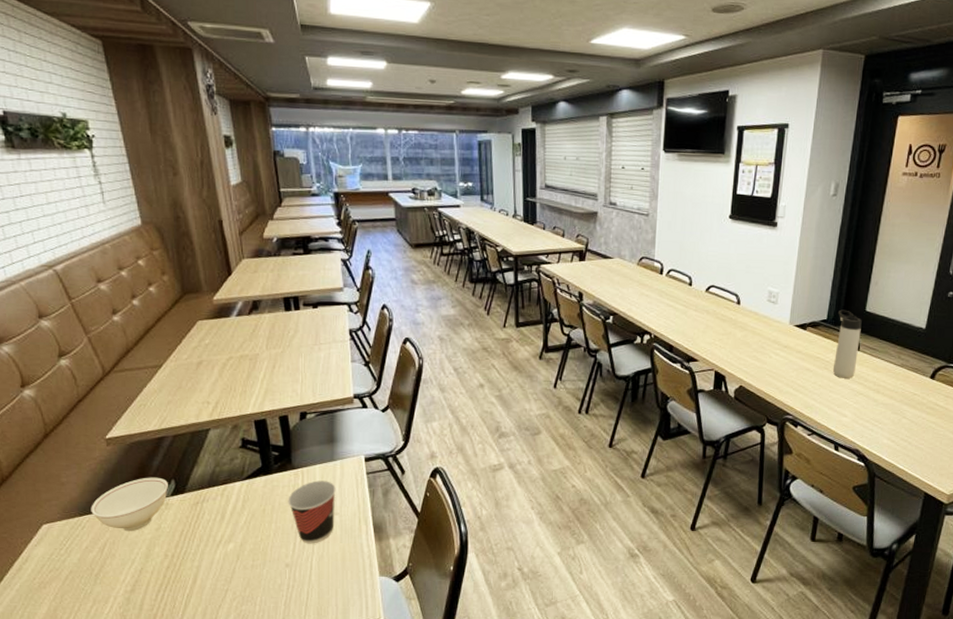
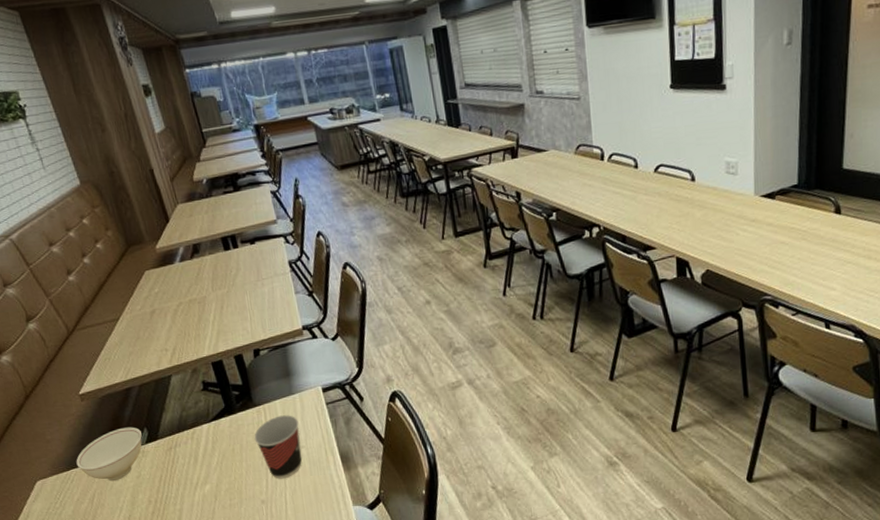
thermos bottle: present [832,309,862,379] -> none [810,170,840,248]

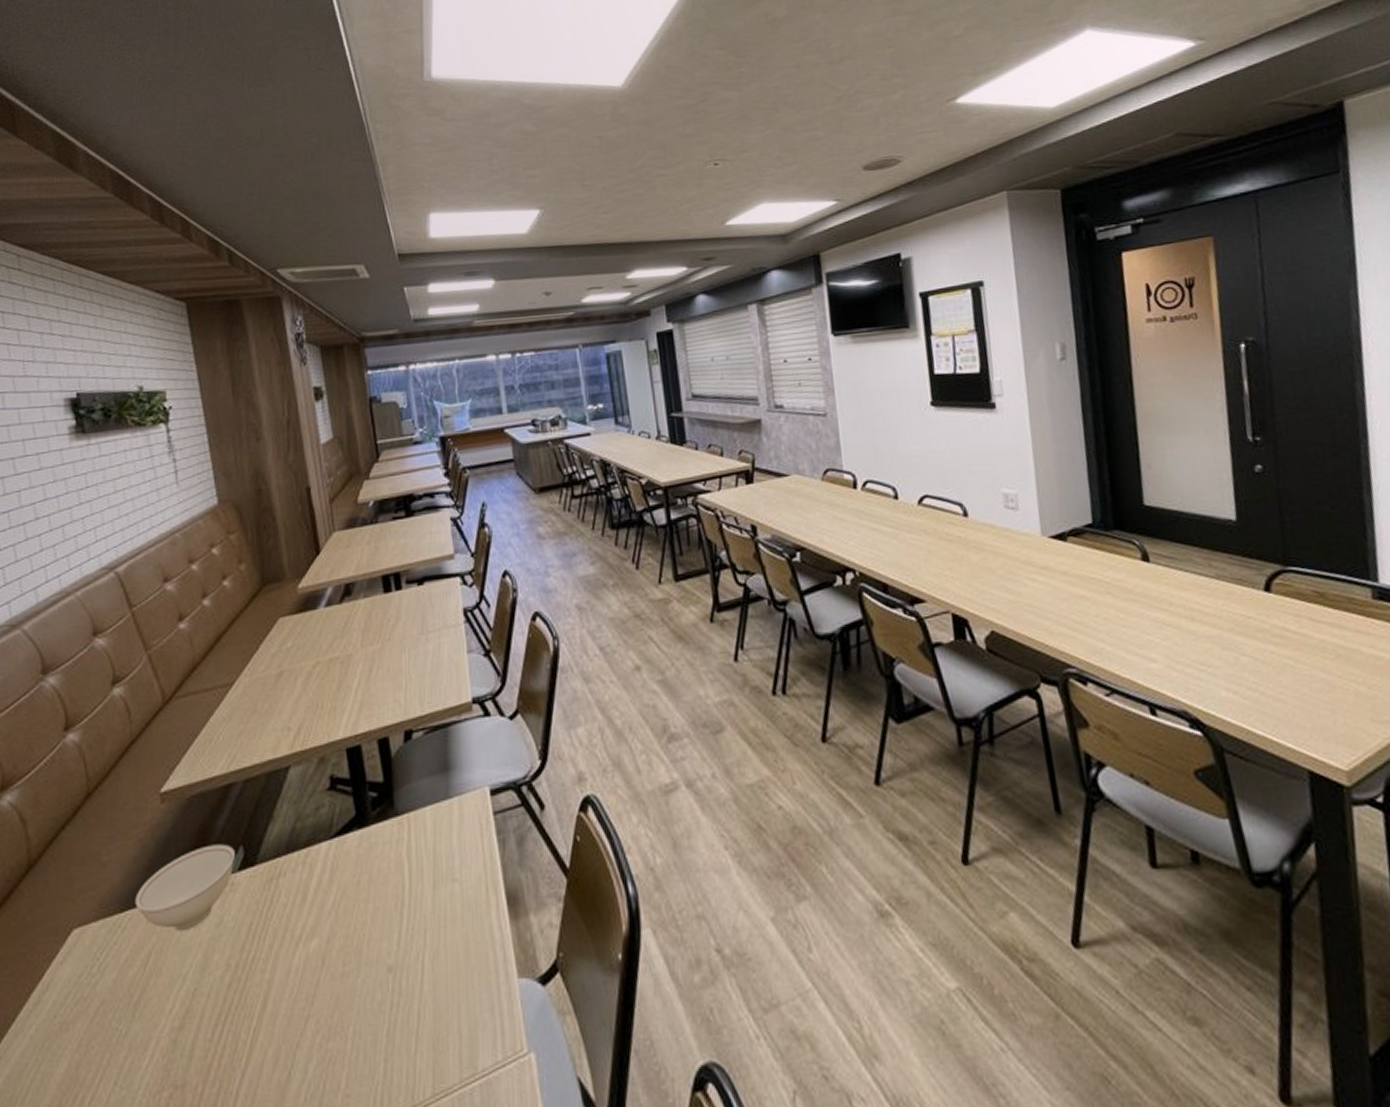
cup: present [254,415,303,479] -> none [390,829,454,932]

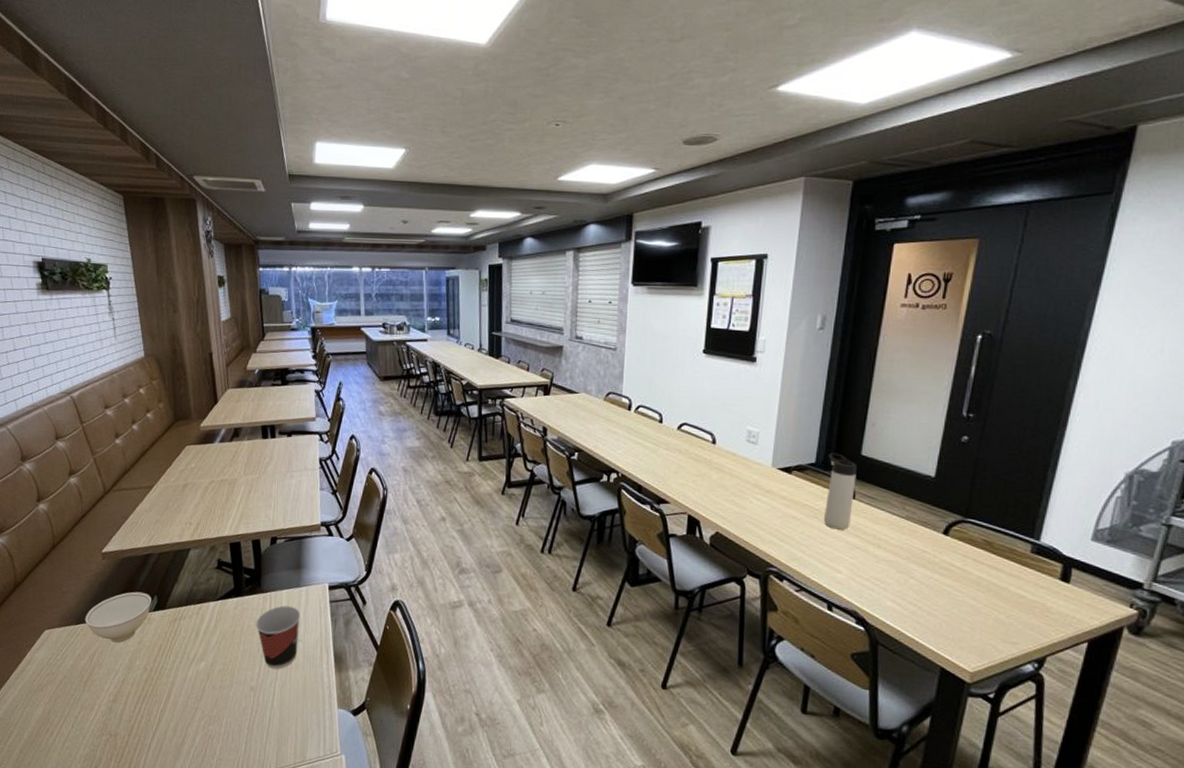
cup: none [390,829,454,932] -> present [256,605,301,669]
thermos bottle: none [1106,506,1152,605] -> present [823,452,857,530]

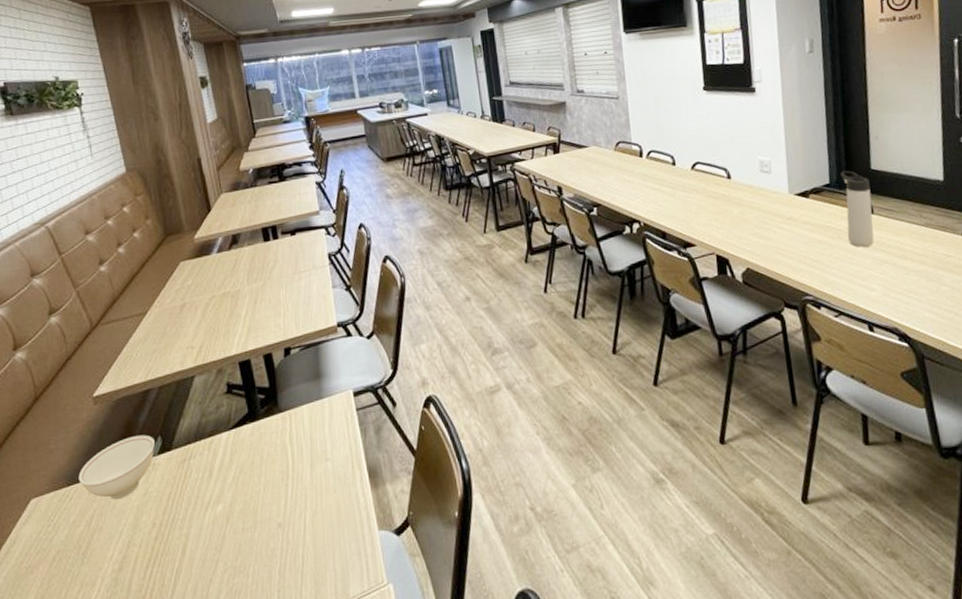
cup: present [256,605,301,669] -> none [276,422,327,498]

